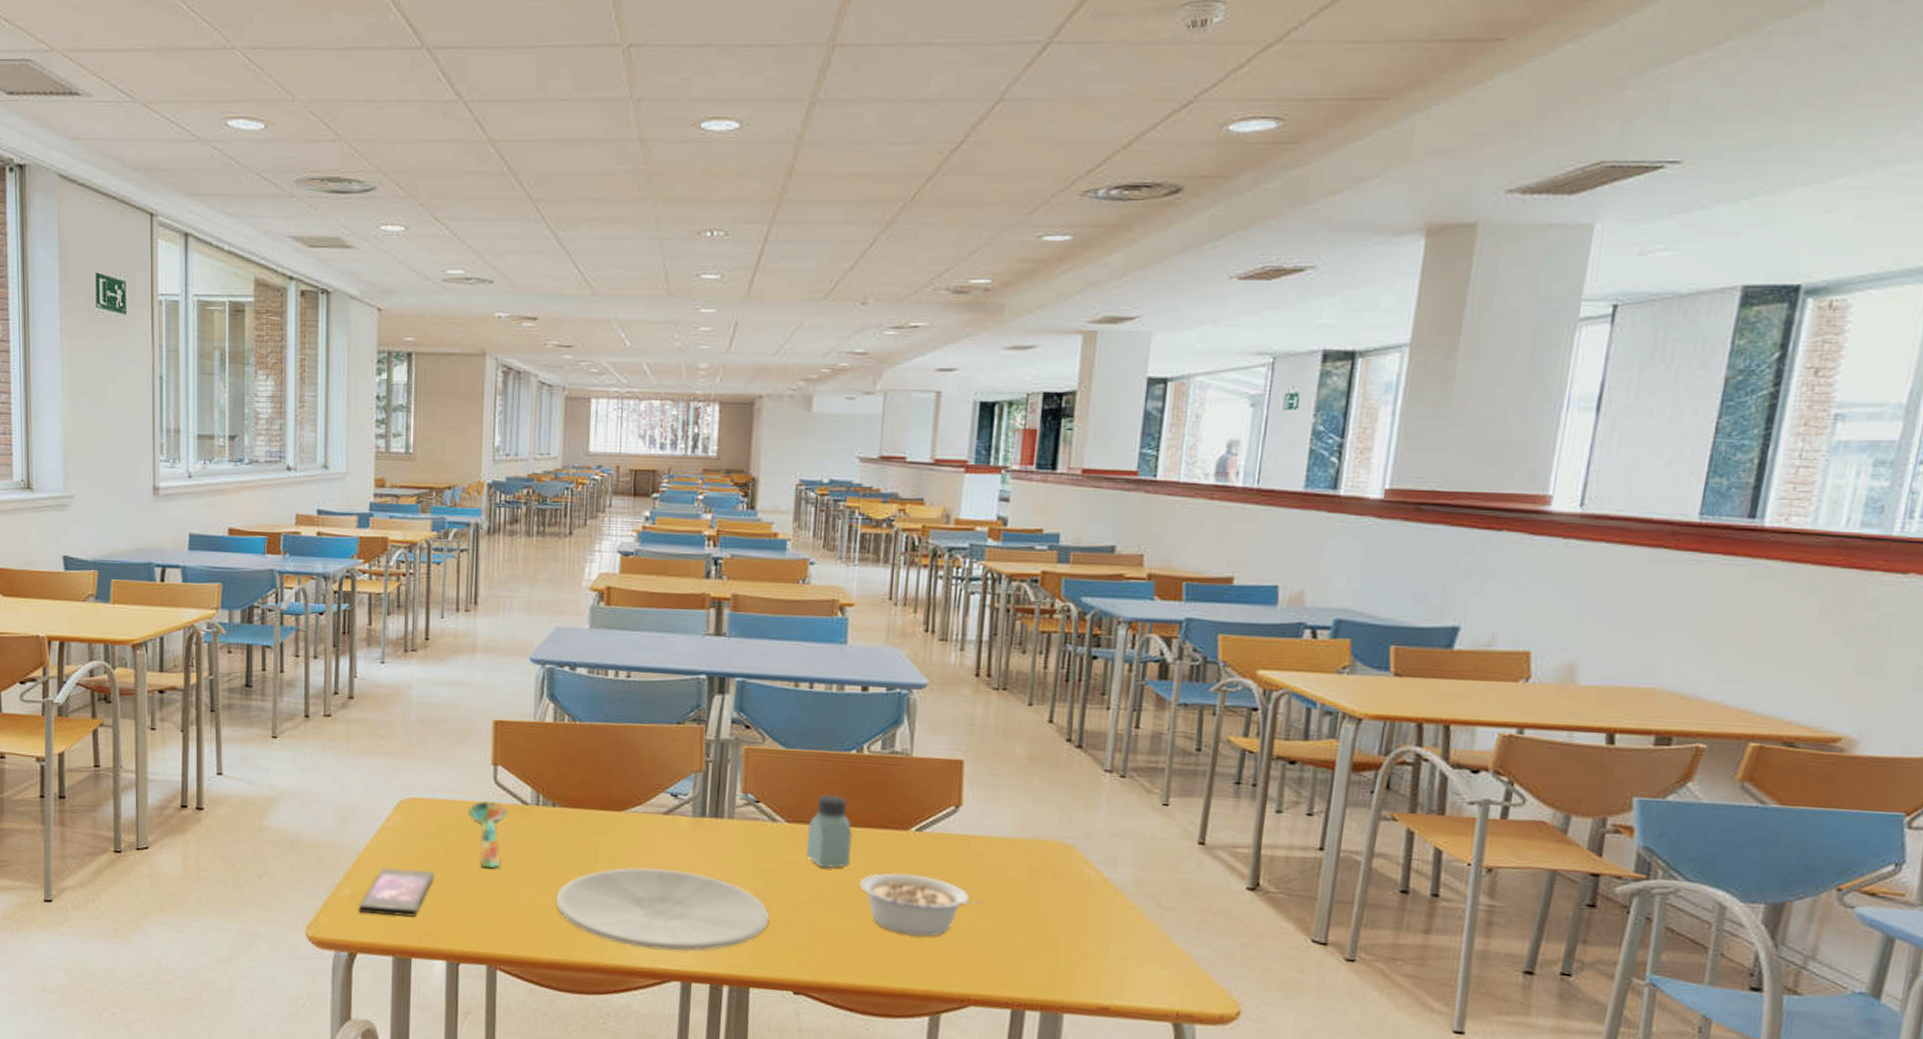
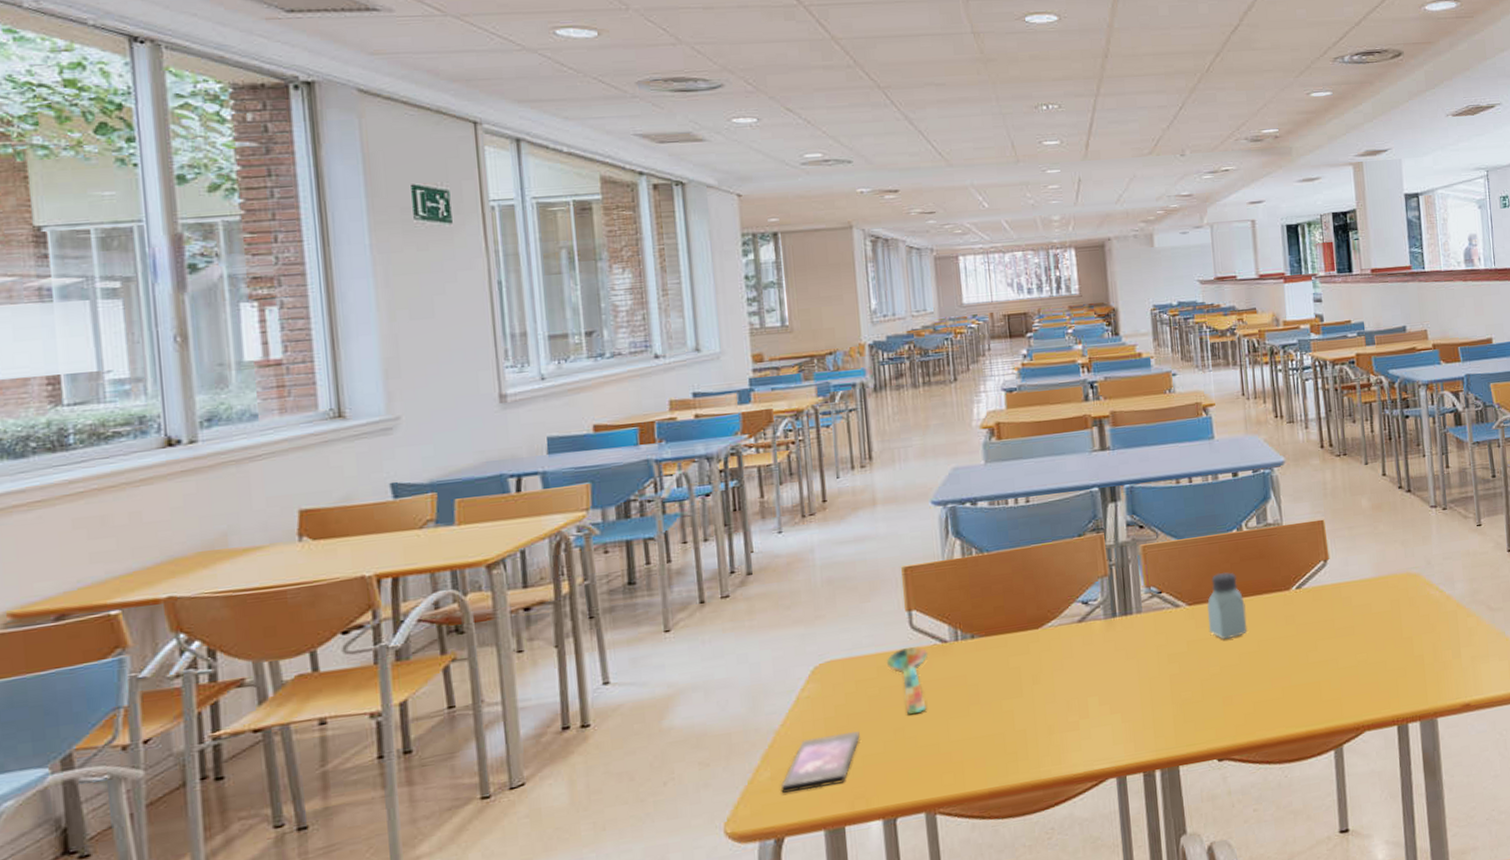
plate: present [556,867,770,951] -> none [986,670,1187,756]
legume: present [859,873,985,937] -> none [1258,626,1361,683]

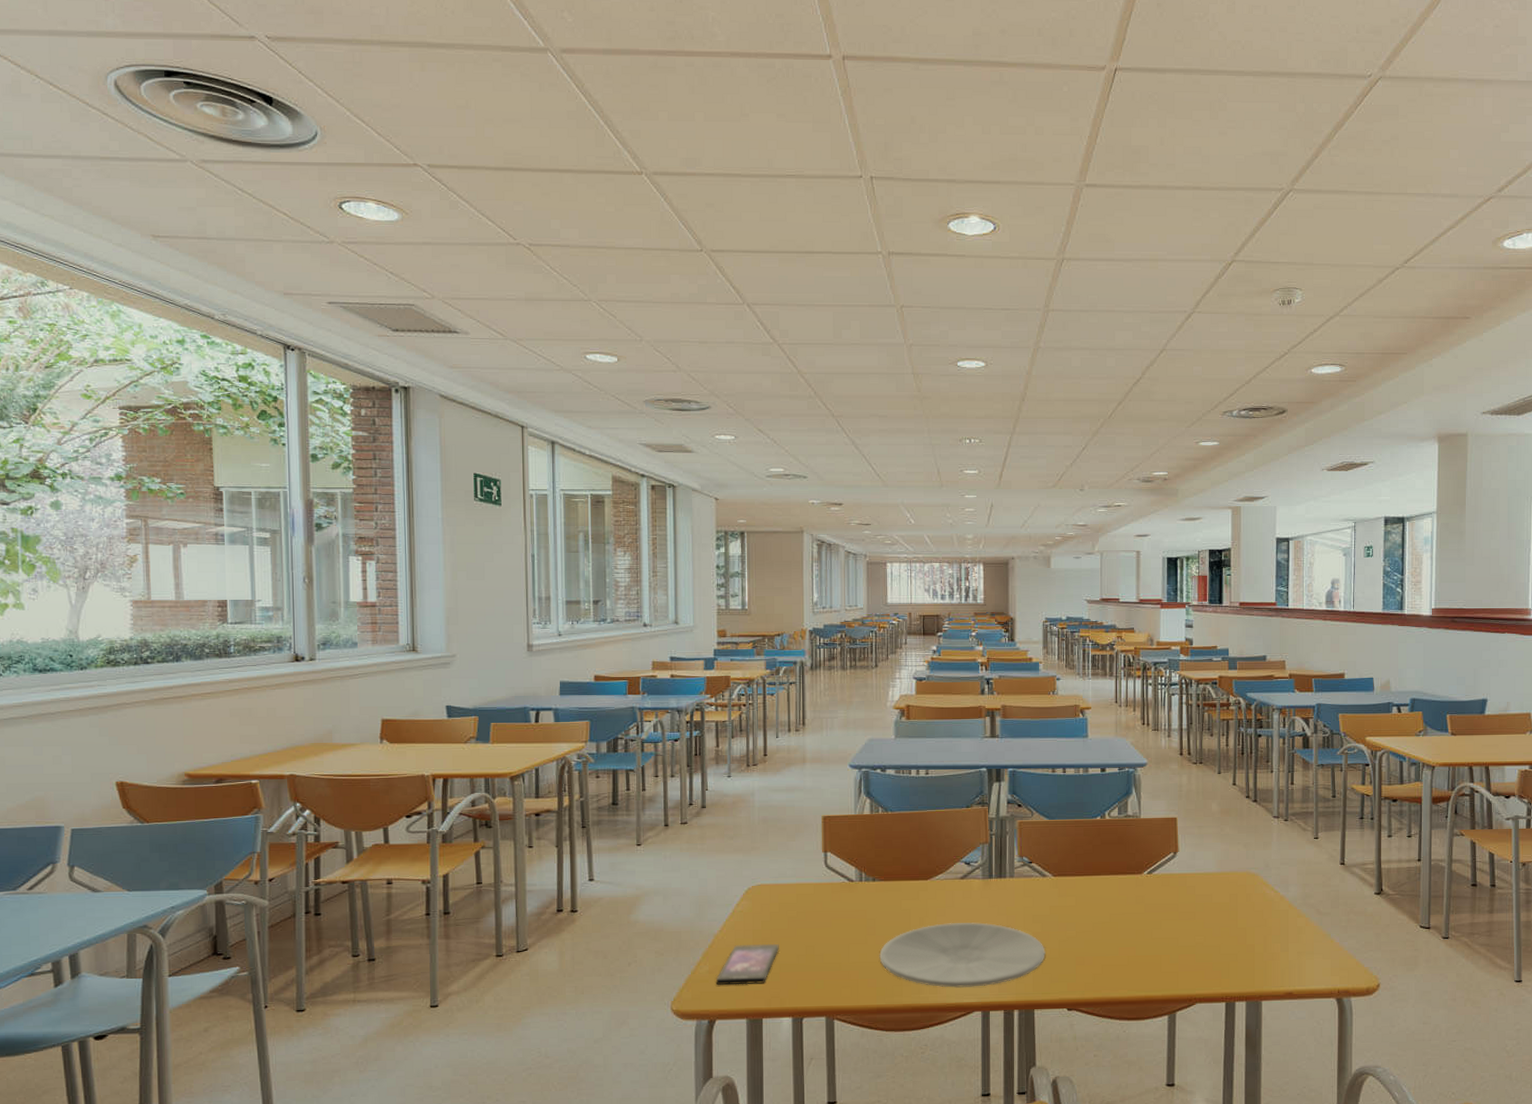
spoon: present [886,646,929,715] -> none [804,881,838,937]
plate: none [986,670,1187,756] -> present [879,922,1046,988]
saltshaker: present [1207,571,1248,640] -> none [1070,851,1102,909]

